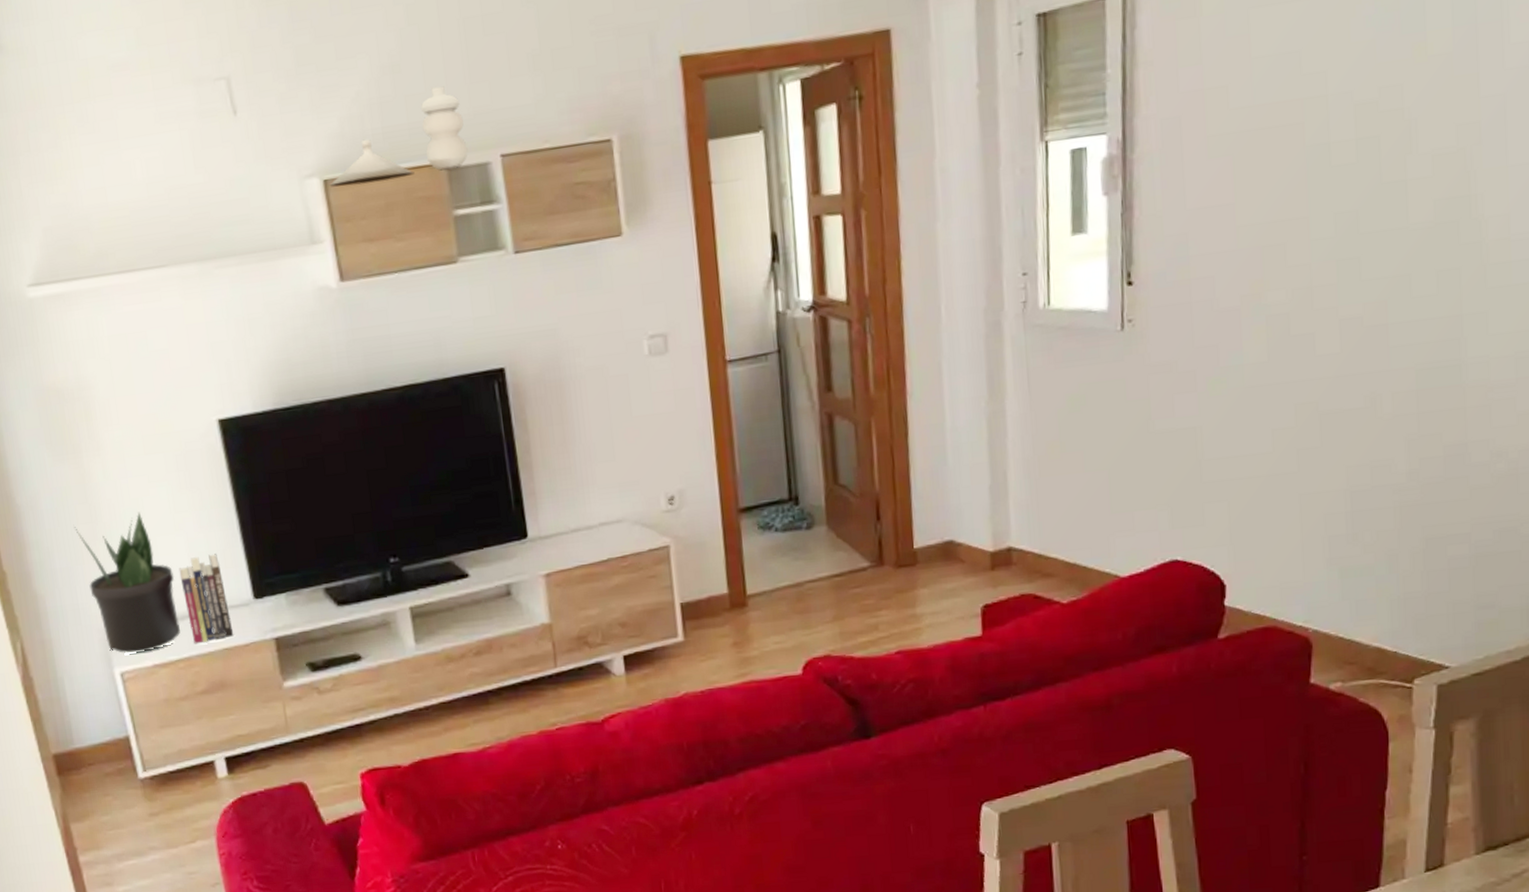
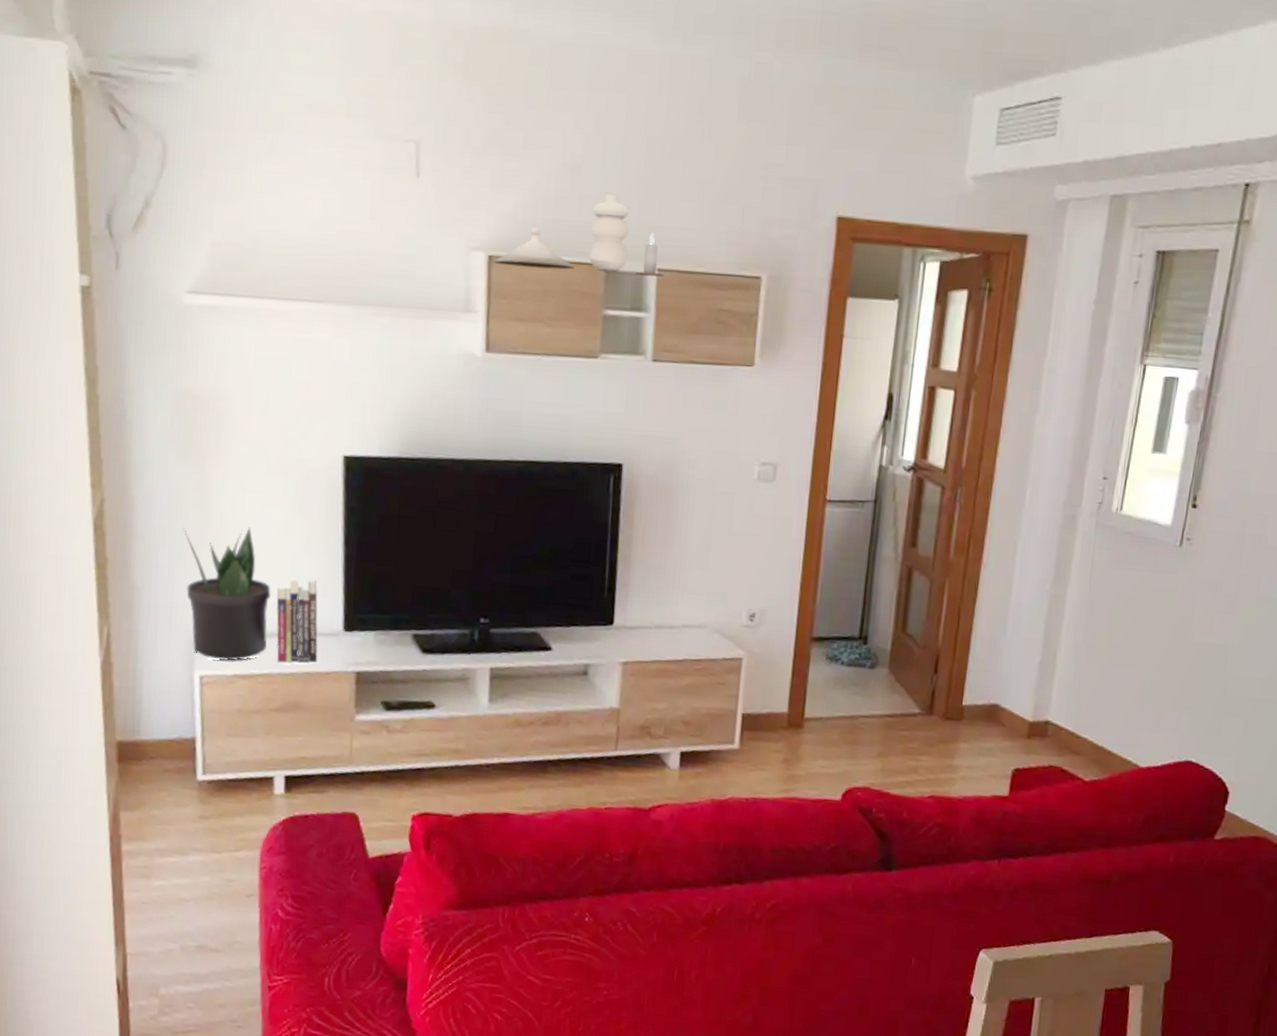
candle: none [479,117,510,166] -> present [636,232,664,277]

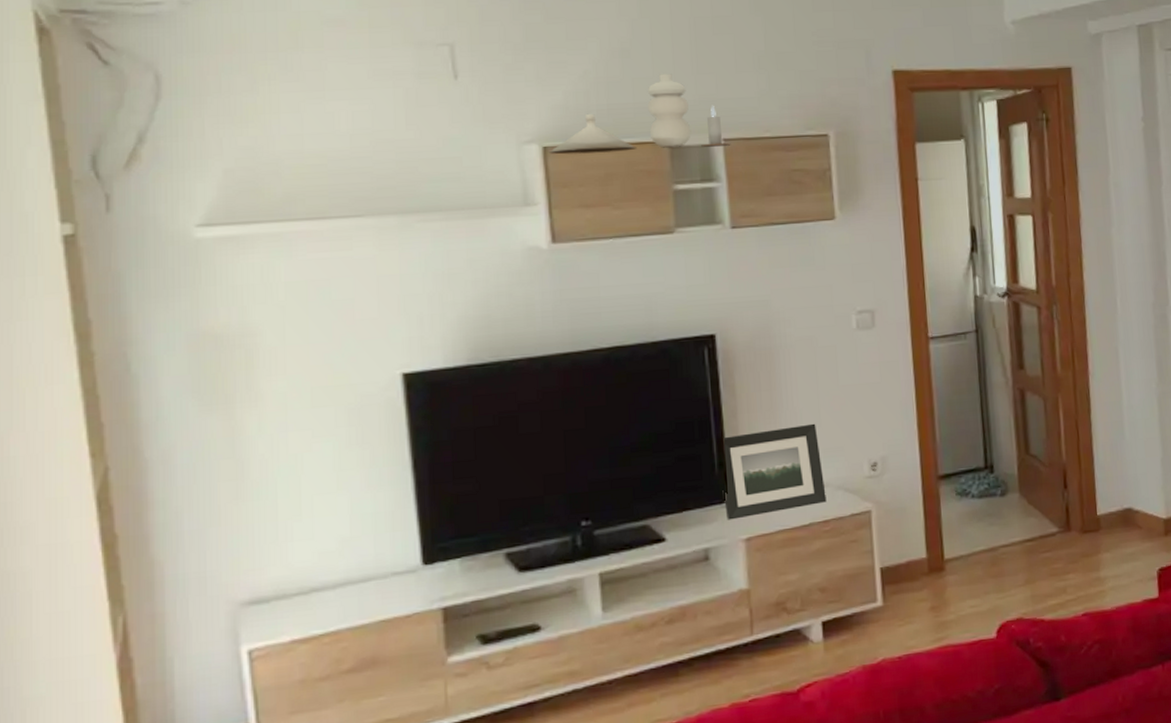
planter: present [183,526,272,661] -> none [213,468,331,629]
books: present [276,580,318,664] -> none [336,515,395,616]
picture frame: none [608,563,704,643] -> present [722,423,827,520]

